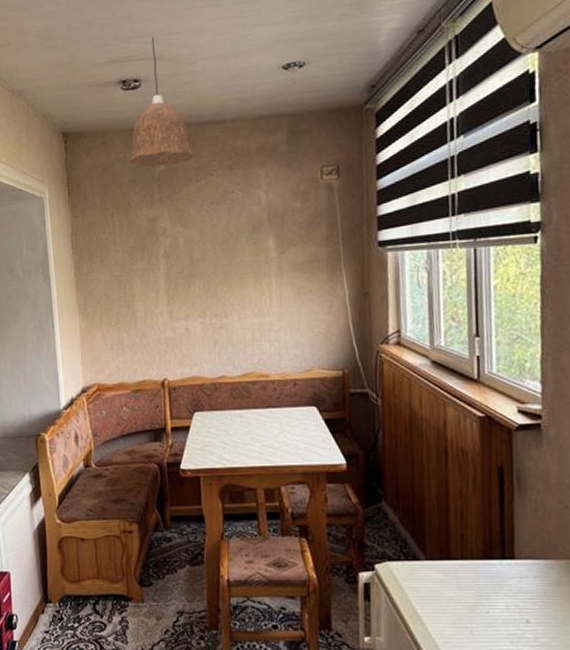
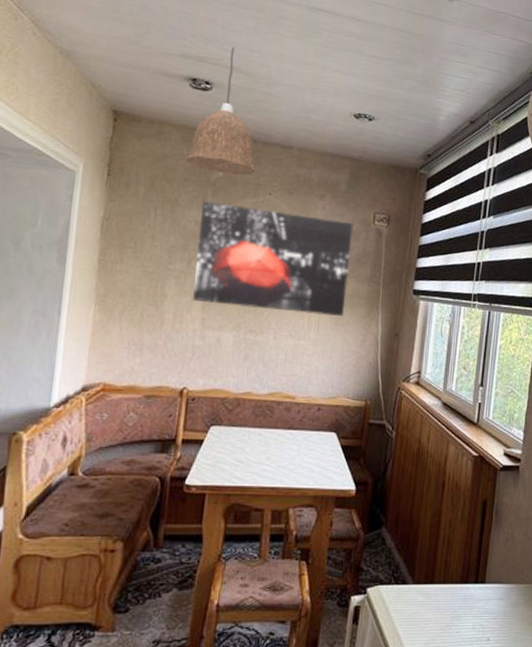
wall art: none [151,184,305,296] -> present [193,201,353,316]

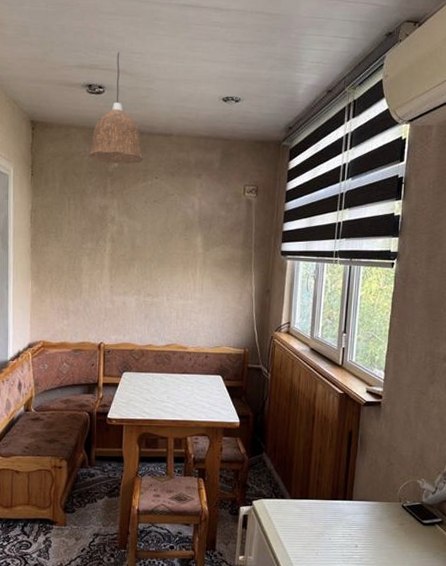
wall art: present [193,201,353,316] -> none [102,189,227,279]

